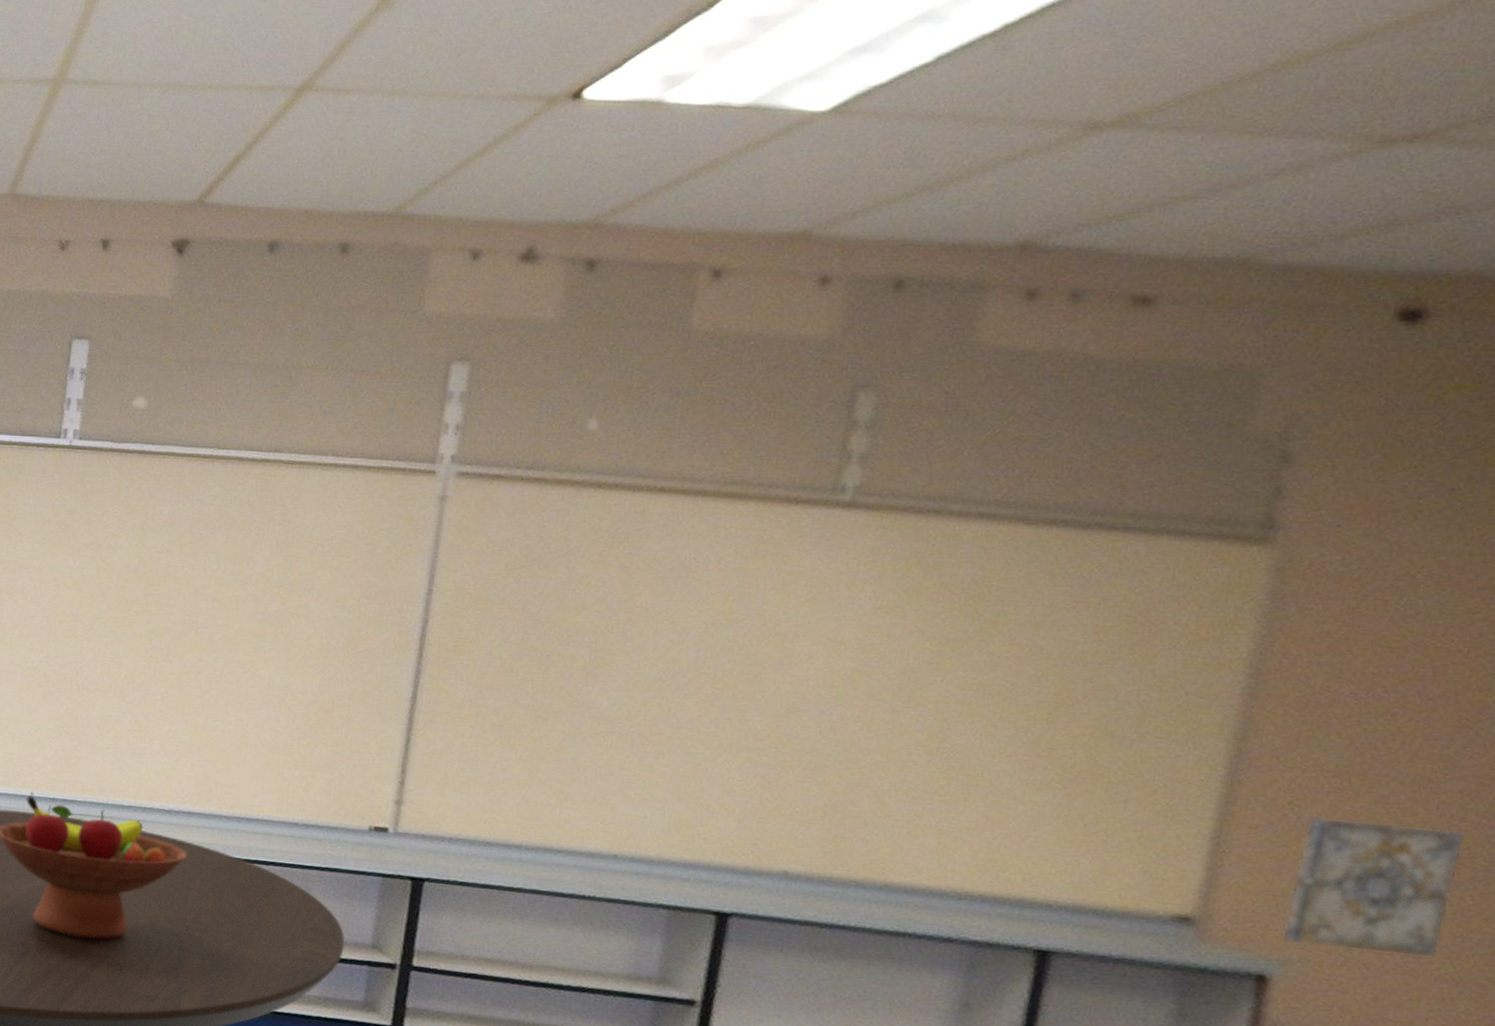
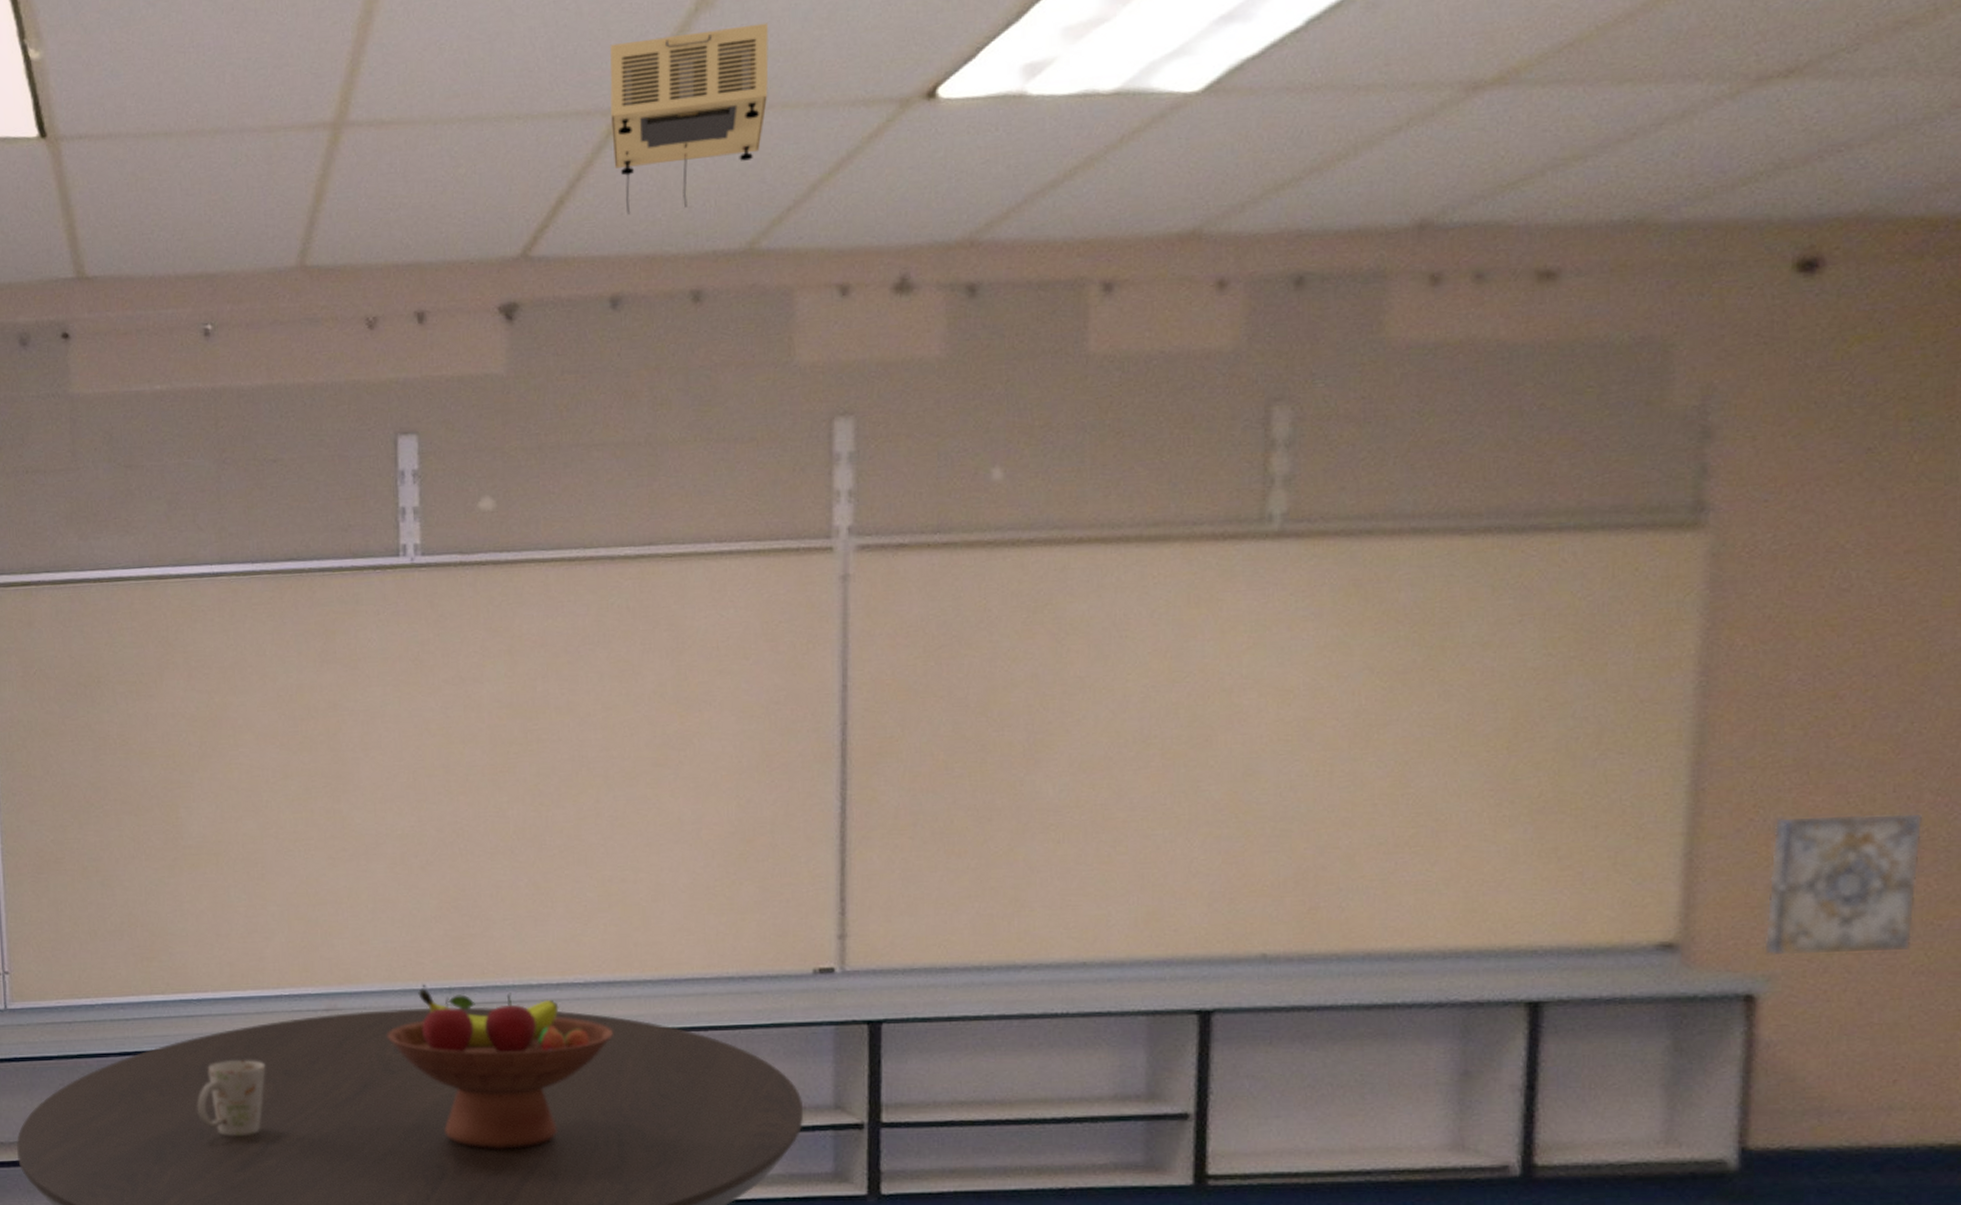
projector: none [287,24,438,175] -> present [610,22,769,215]

